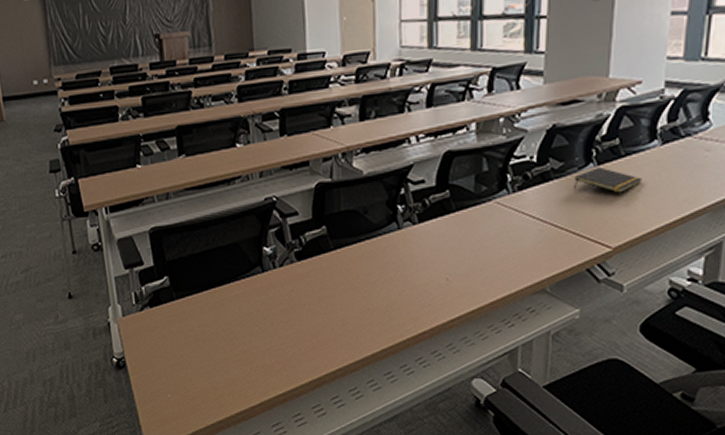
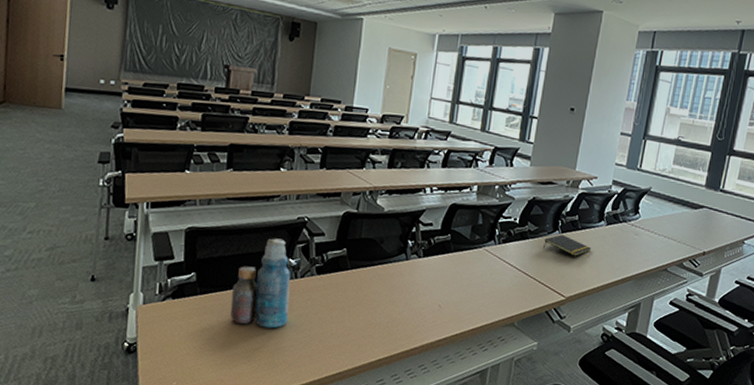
bottle: none [208,226,274,328] -> present [230,238,291,328]

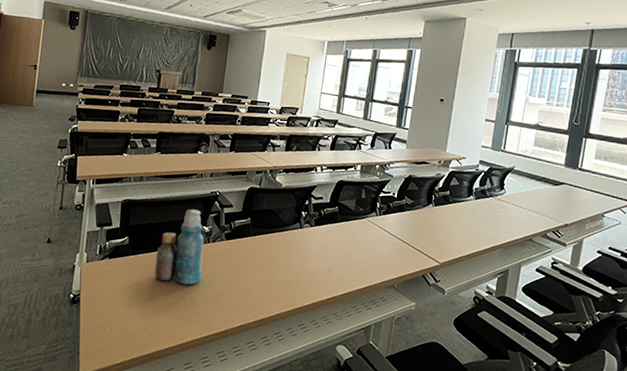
notepad: present [543,234,592,256] -> none [419,207,462,227]

